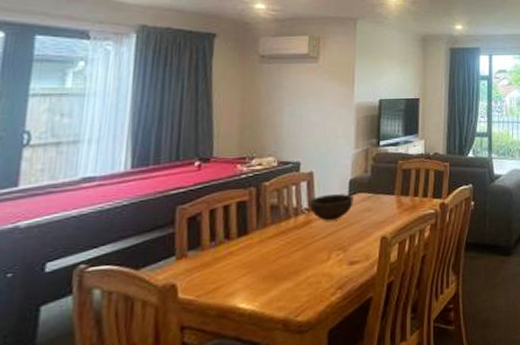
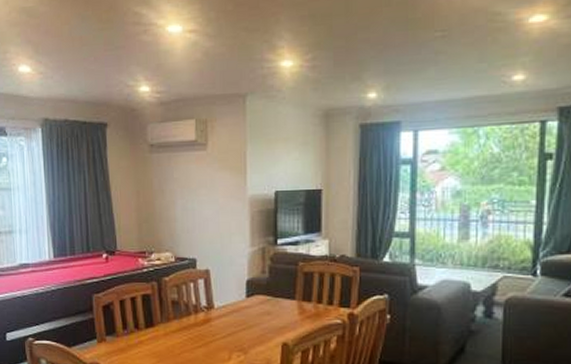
bowl: present [310,194,354,220] -> none [208,295,252,320]

